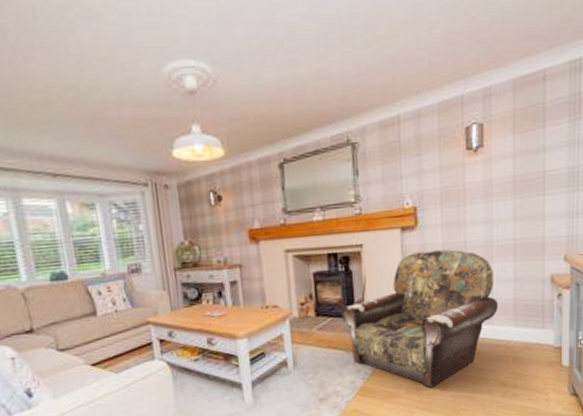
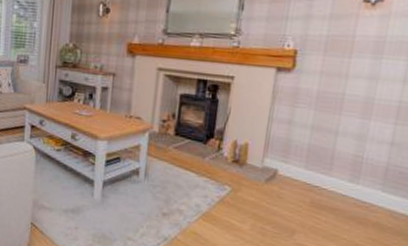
armchair: present [341,249,498,388] -> none [199,94,369,232]

